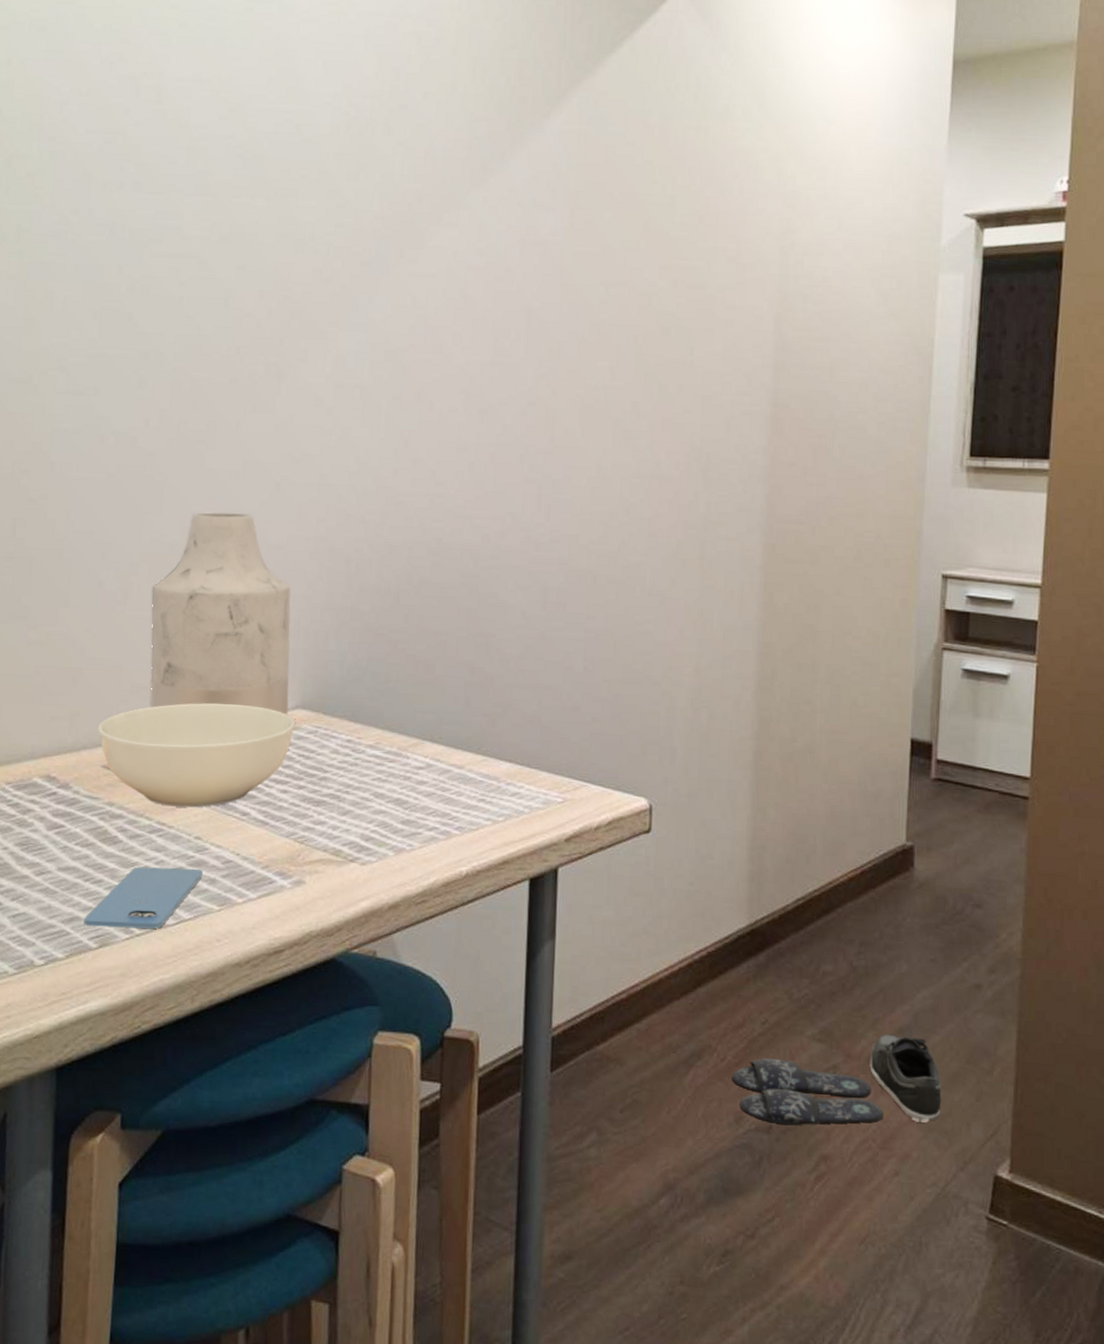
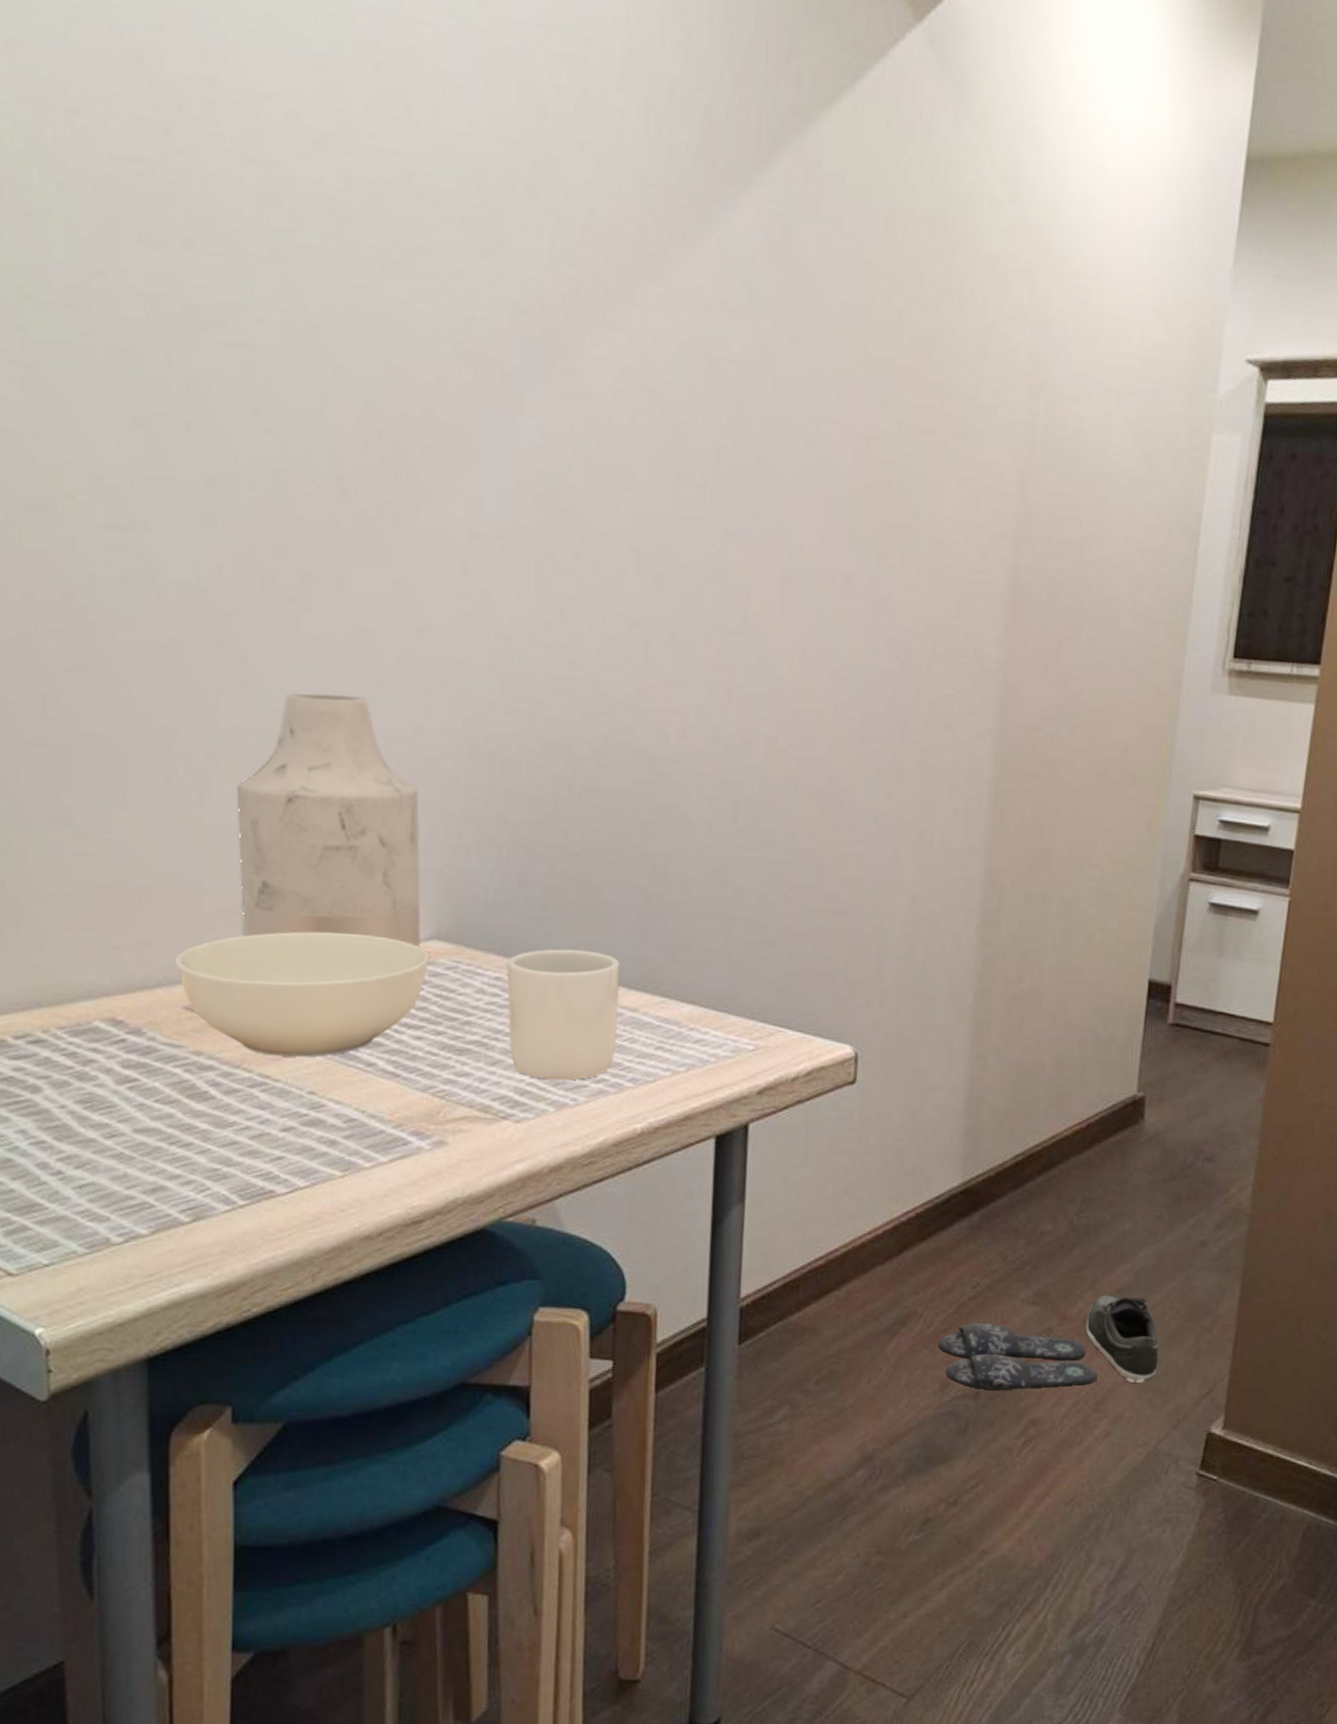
smartphone: present [84,867,204,929] -> none [171,1127,321,1198]
mug: none [356,715,449,829] -> present [506,949,620,1081]

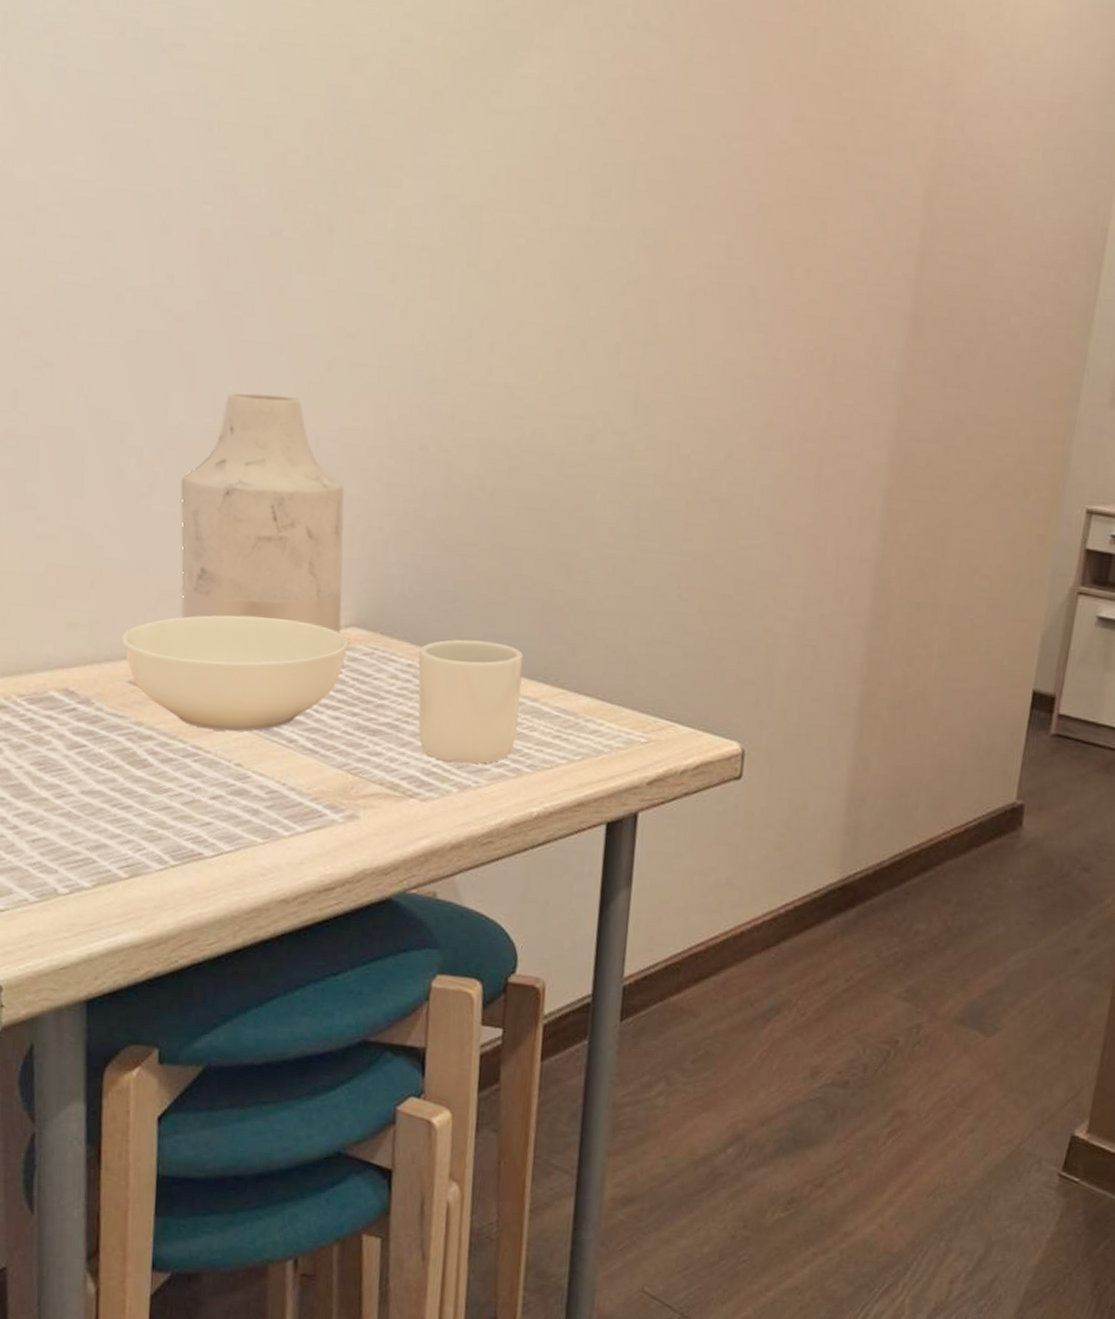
slippers: present [938,1323,1098,1391] -> none [810,1015,965,1082]
shoe: present [1085,1294,1159,1383] -> none [955,995,1027,1083]

